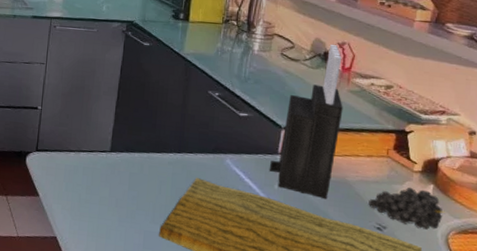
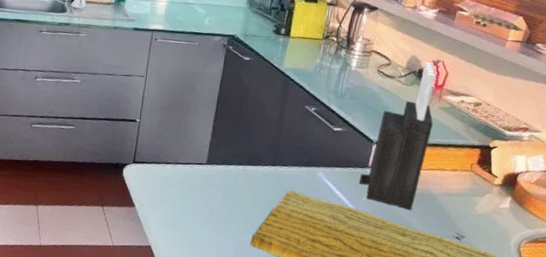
fruit: present [369,188,446,230] -> none [450,200,520,239]

